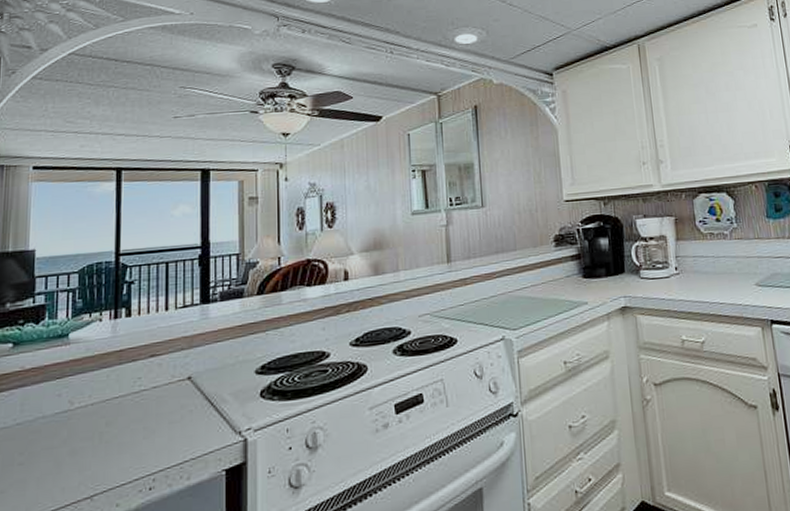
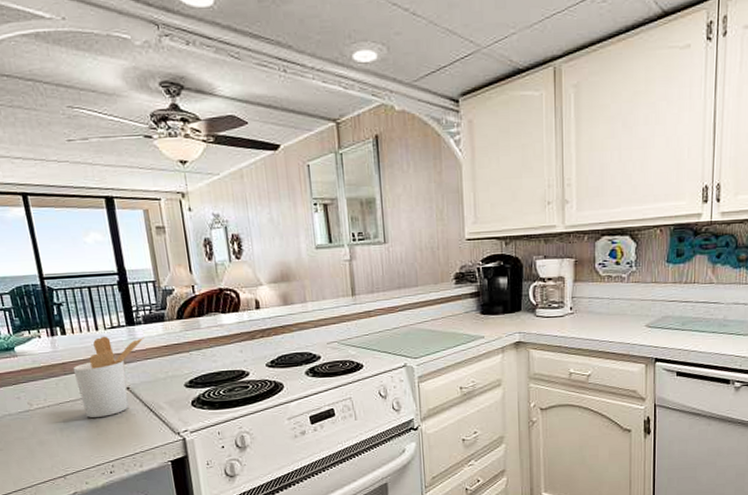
utensil holder: none [130,316,218,418] -> present [72,336,144,418]

